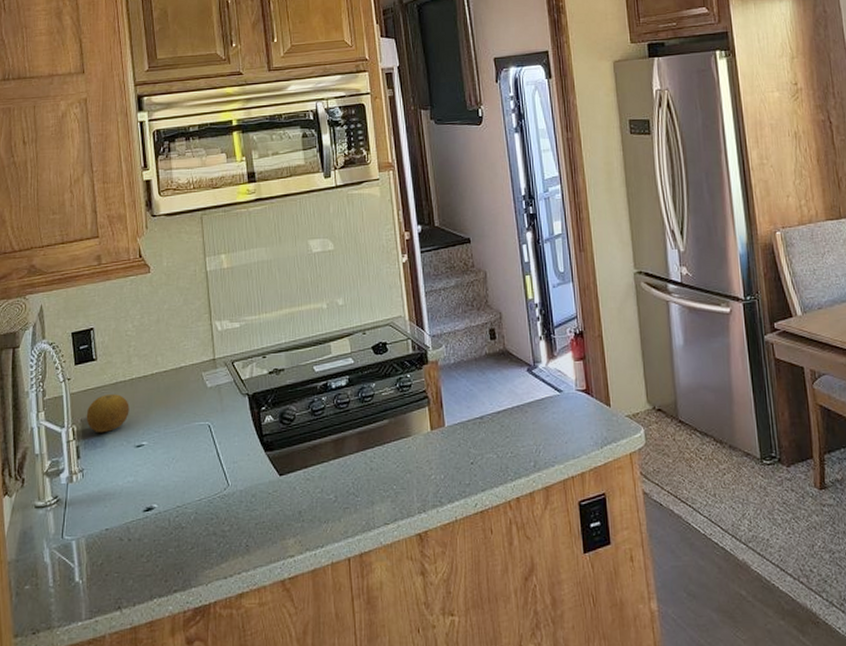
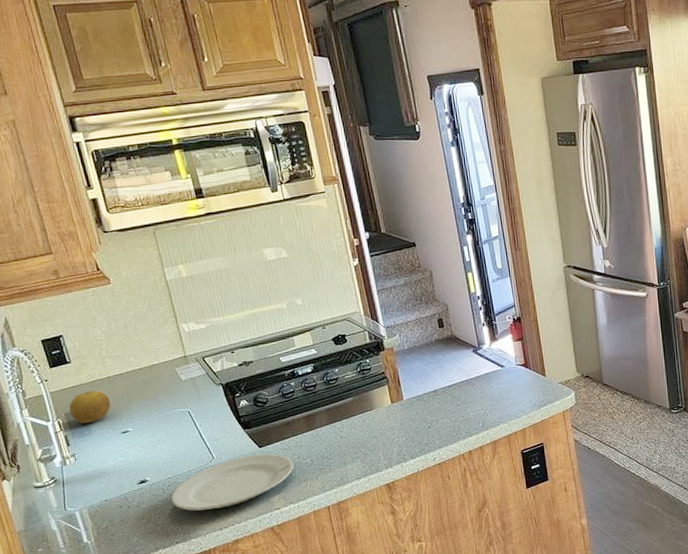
plate: none [176,484,315,551] -> present [171,454,294,511]

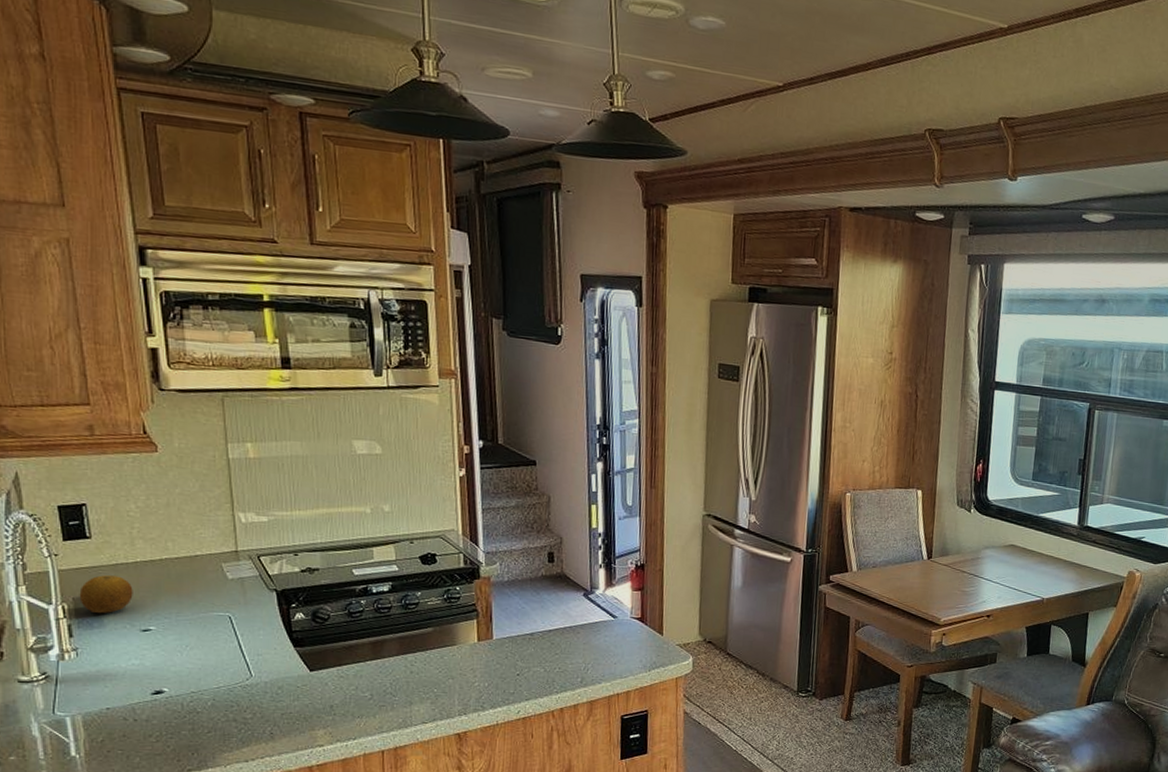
plate: present [171,454,294,511] -> none [190,678,349,736]

